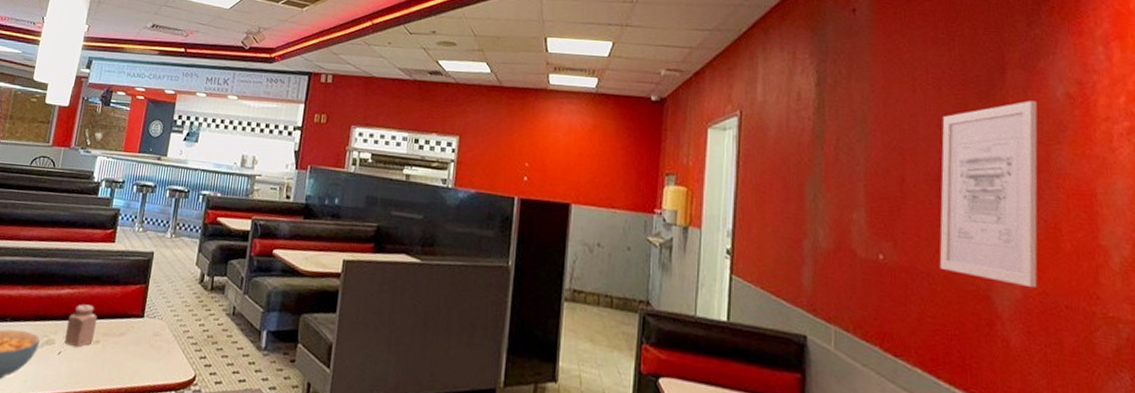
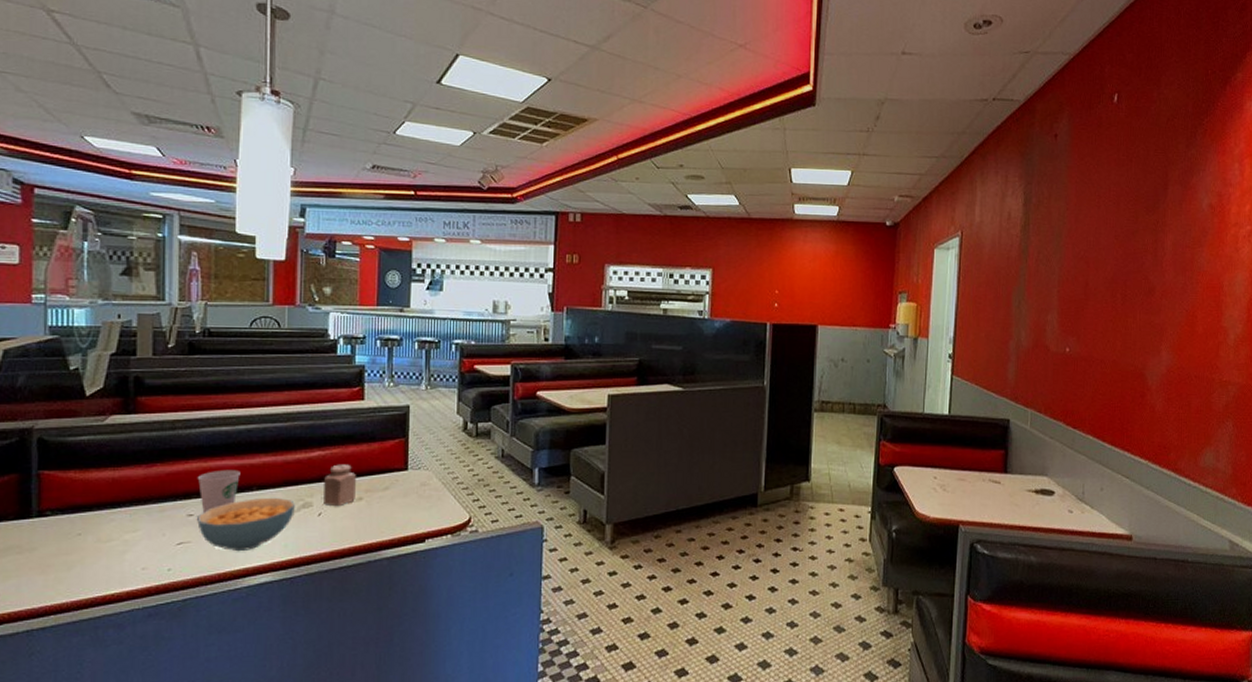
wall art: present [939,100,1038,287] -> none [1110,212,1188,363]

